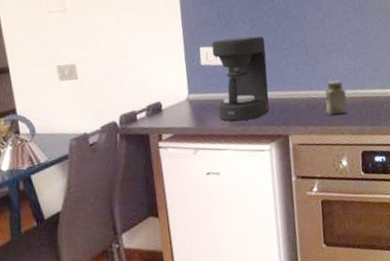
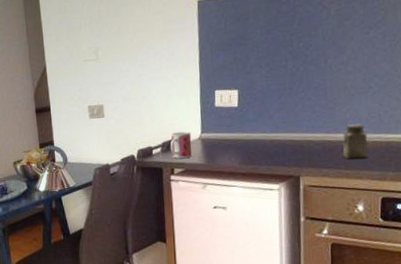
mug: none [156,92,181,123] -> present [170,131,192,159]
coffee maker: present [211,36,270,122] -> none [227,79,282,161]

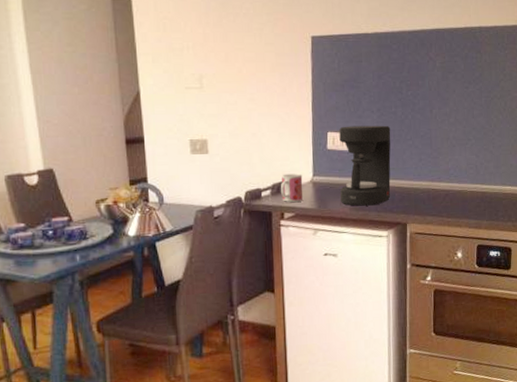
coffee maker: none [227,79,282,161] -> present [339,125,391,206]
salt shaker: present [343,124,368,159] -> none [445,174,466,208]

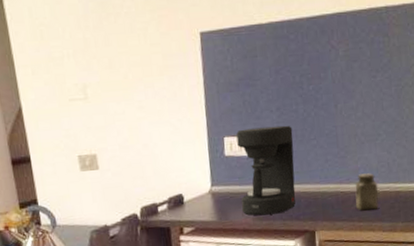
mug: present [280,173,304,202] -> none [177,184,203,216]
salt shaker: none [445,174,466,208] -> present [355,173,378,211]

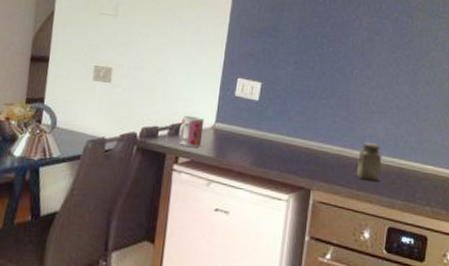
mug: none [177,184,203,216] -> present [178,115,205,147]
coffee maker: present [236,125,296,216] -> none [241,74,306,164]

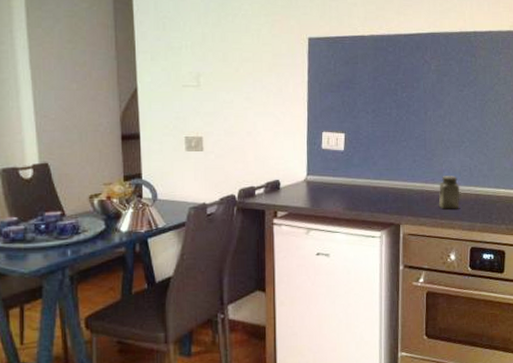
mug: present [178,115,205,147] -> none [274,172,297,201]

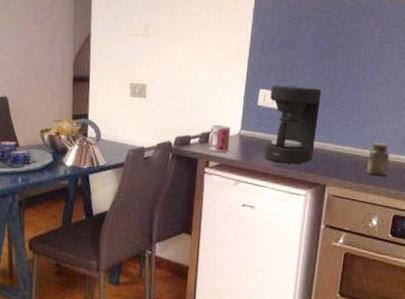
mug: none [274,172,297,201] -> present [208,124,231,152]
coffee maker: none [334,126,386,206] -> present [264,85,322,164]

